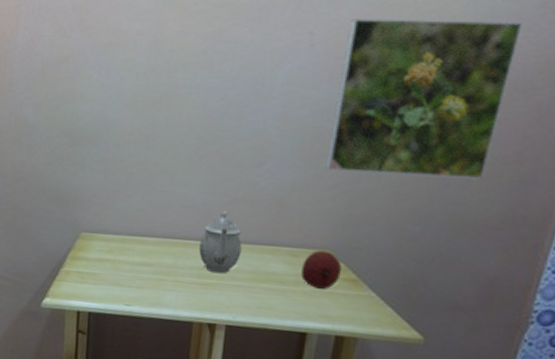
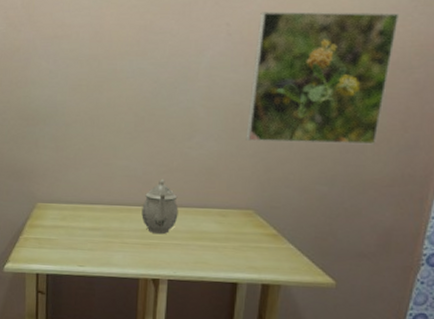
fruit: present [301,250,342,290] -> none [230,210,264,245]

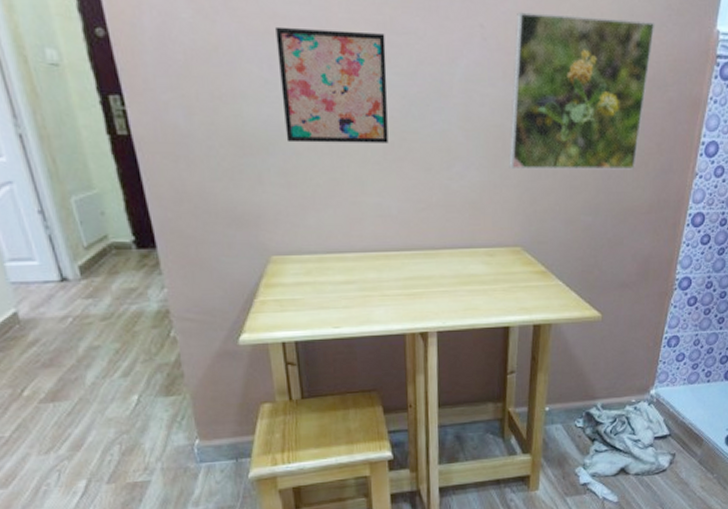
wall art: none [60,32,145,118] -> present [275,26,389,143]
teapot: present [141,178,179,235] -> none [401,217,443,282]

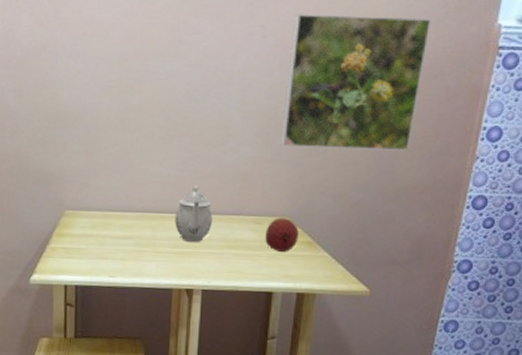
wall art: present [275,26,389,143] -> none [89,30,178,121]
teapot: none [401,217,443,282] -> present [175,185,213,243]
fruit: none [499,248,532,285] -> present [265,218,299,253]

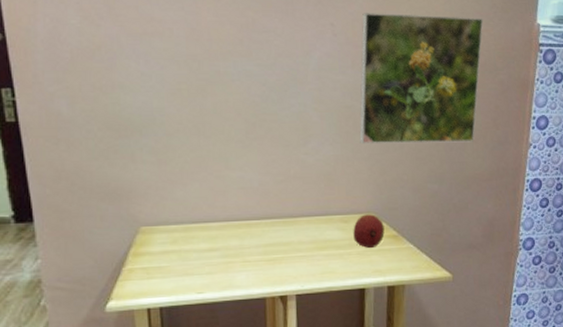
teapot: present [175,185,213,243] -> none [262,188,301,248]

